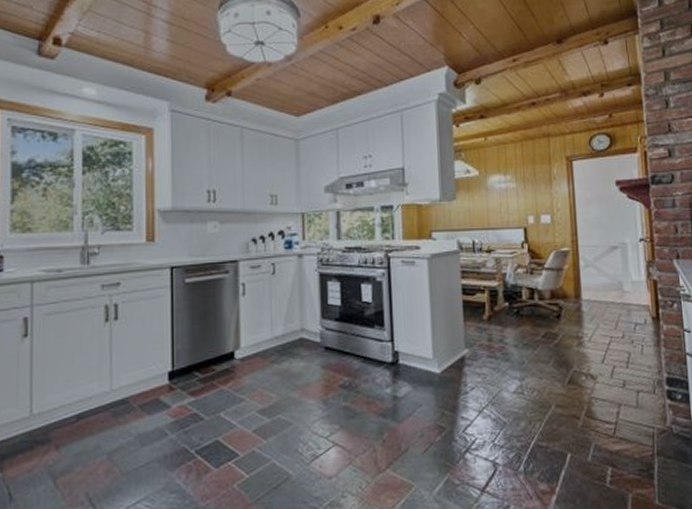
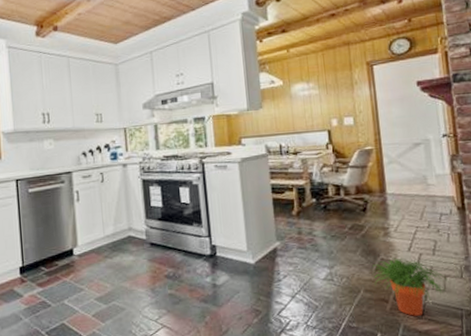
potted plant: none [564,370,642,435] -> present [372,258,449,316]

